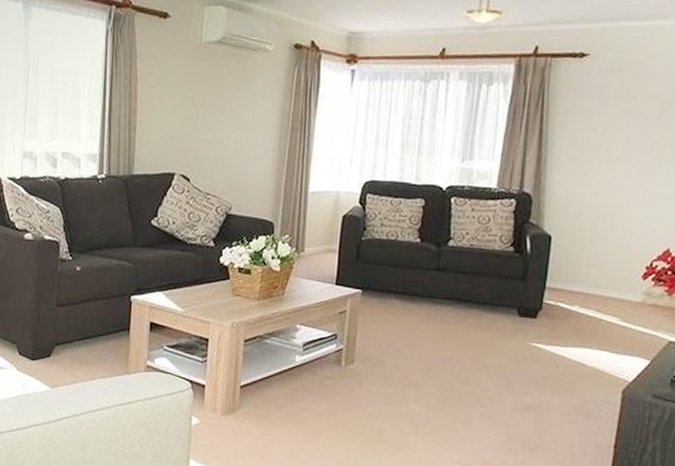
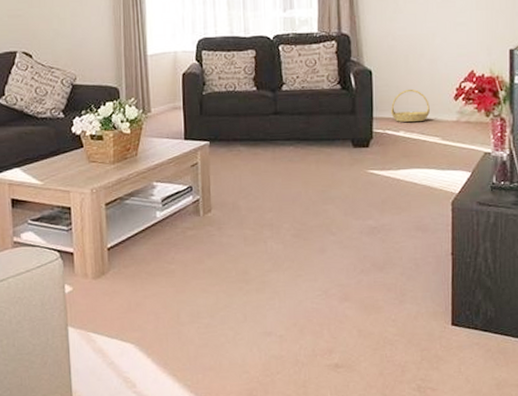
basket: none [567,260,613,298] -> present [391,89,430,123]

